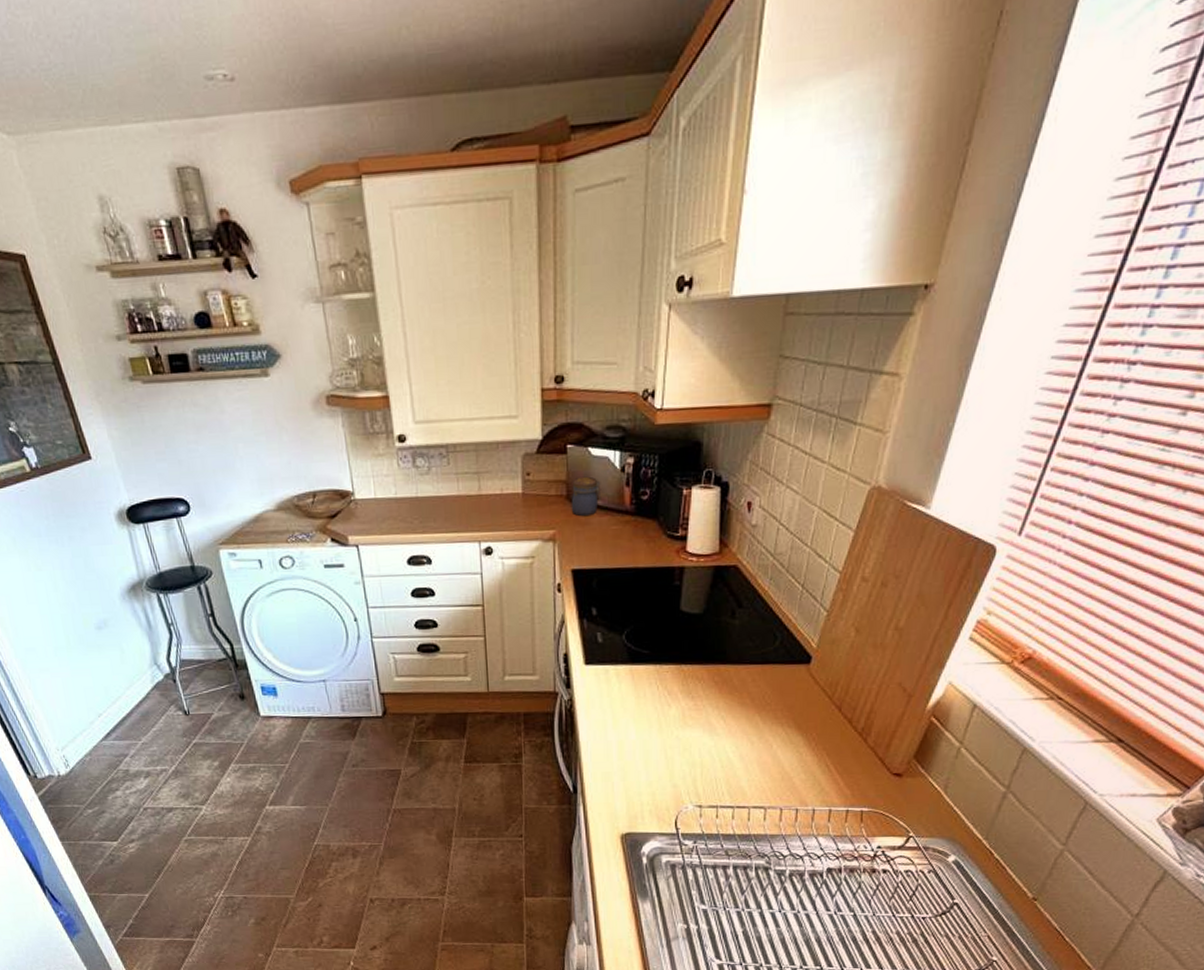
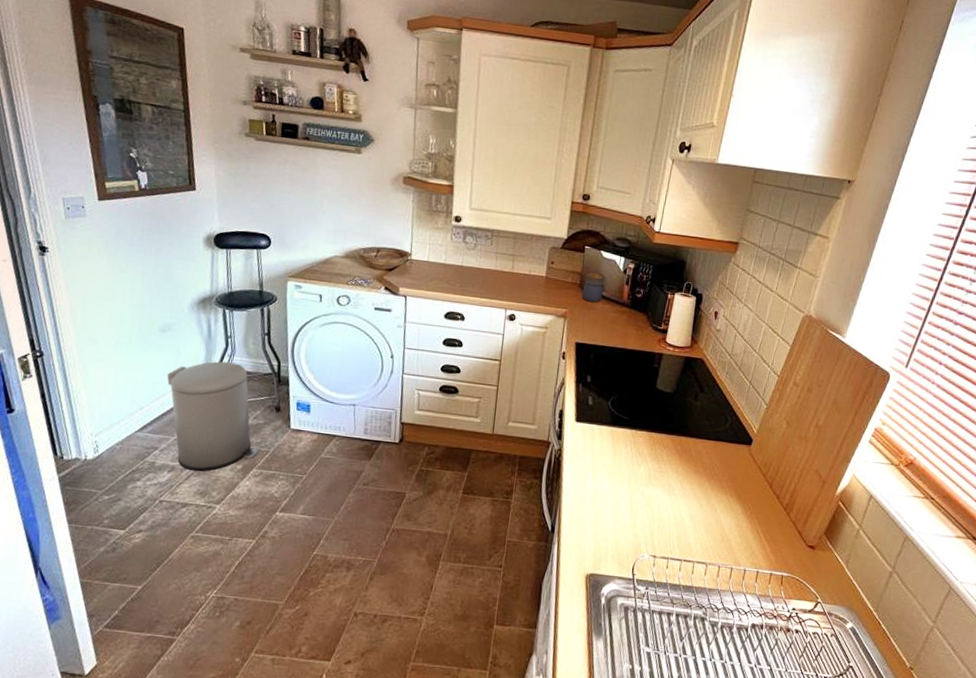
pedal bin: none [116,652,234,774] -> present [167,361,261,472]

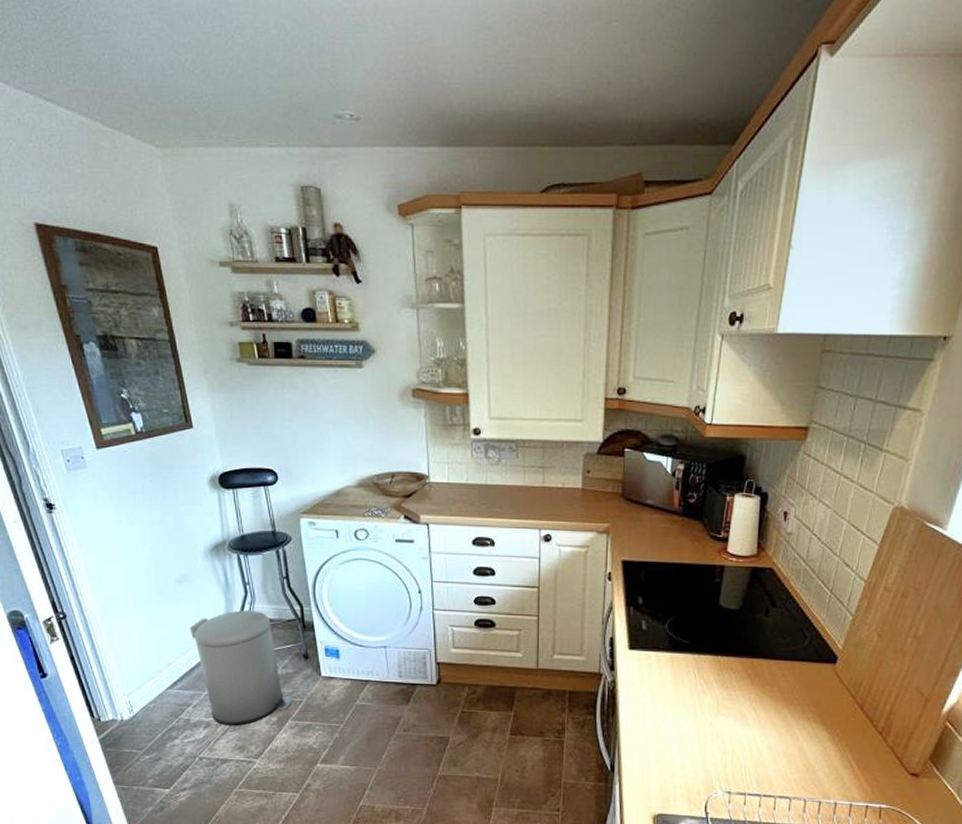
jar: present [581,272,606,303] -> none [625,479,652,514]

